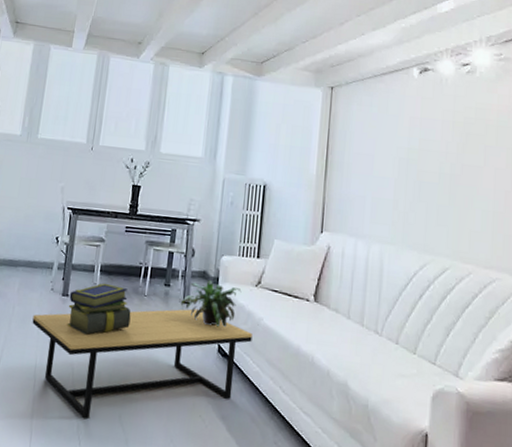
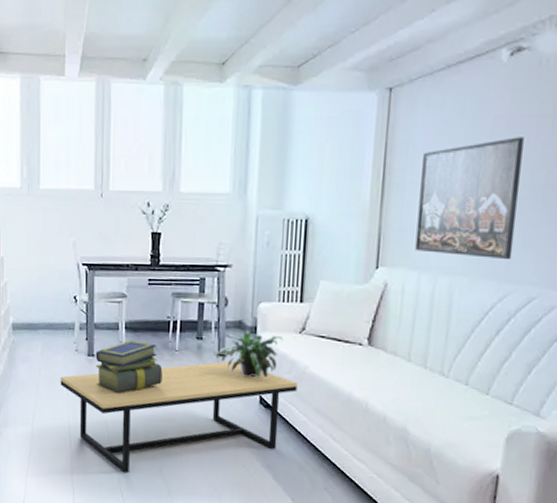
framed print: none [352,135,433,234] -> present [415,137,524,260]

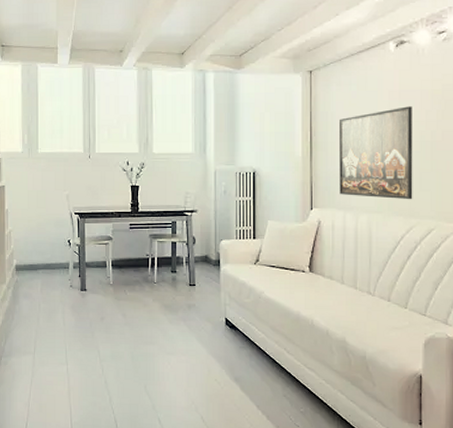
coffee table: present [60,361,298,473] -> none [57,290,256,392]
stack of books: present [95,340,163,394] -> none [87,276,144,322]
potted plant: present [216,330,284,379] -> none [188,263,242,303]

